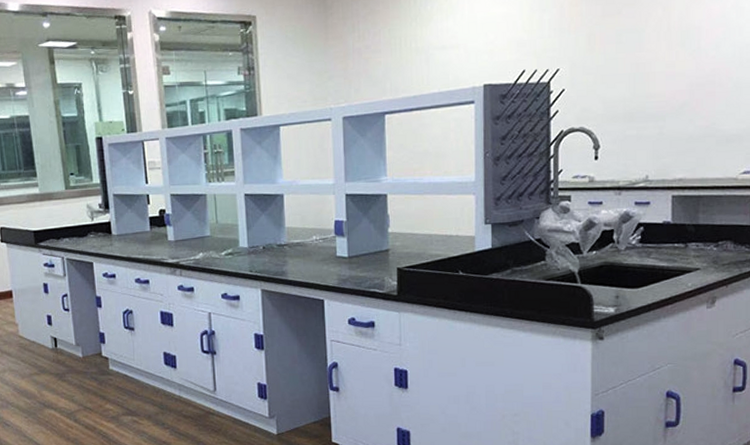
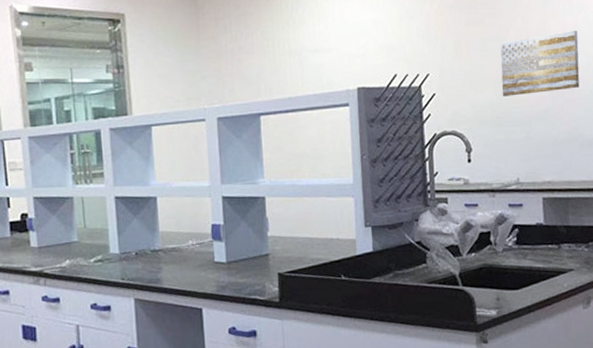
wall art: none [636,18,724,91] -> present [500,30,580,97]

